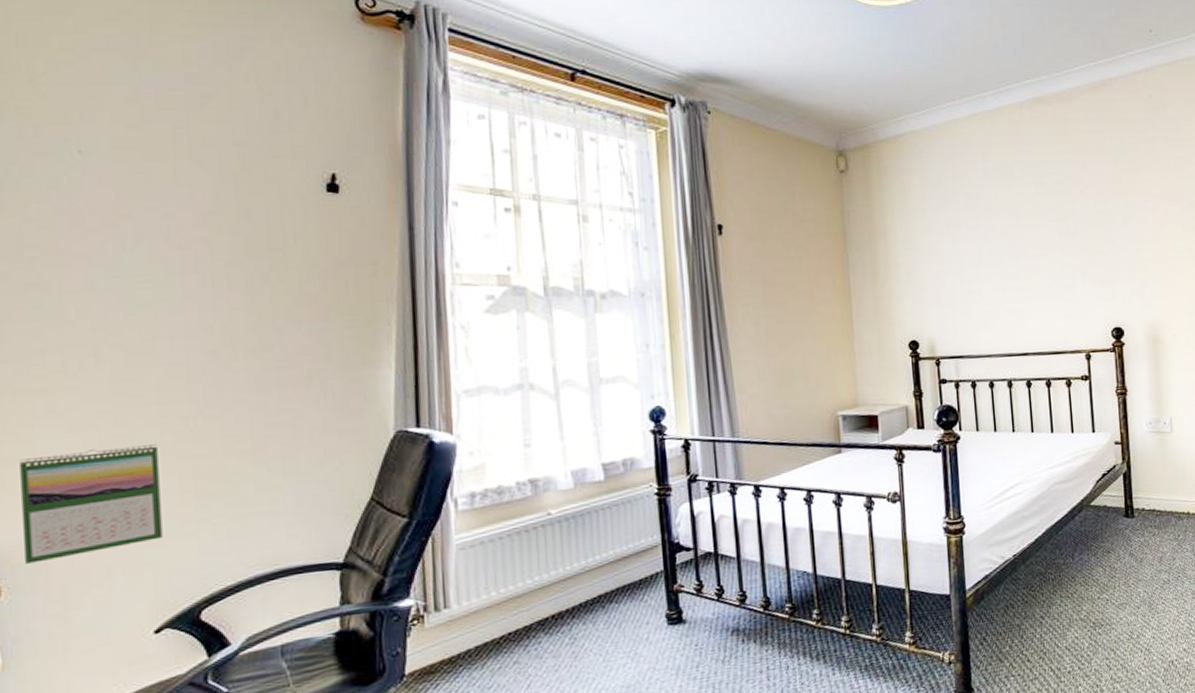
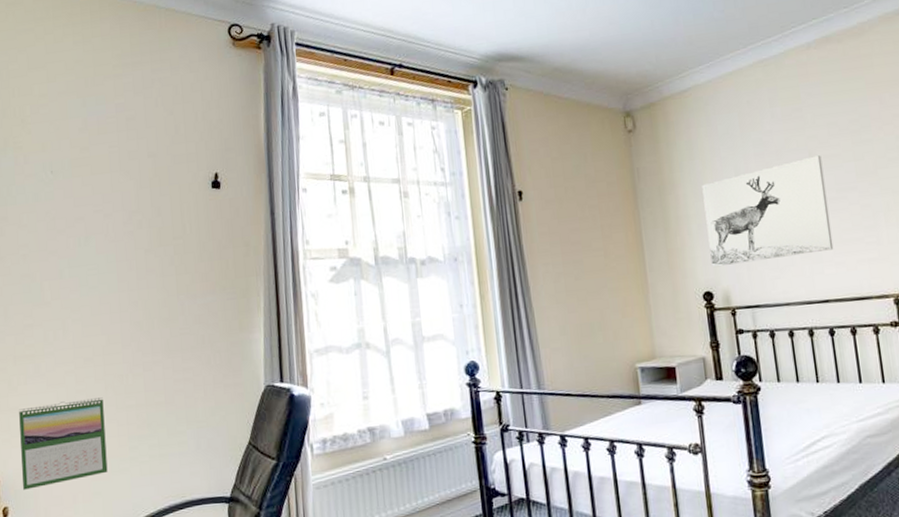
wall art: none [913,213,1035,317] -> present [702,155,834,268]

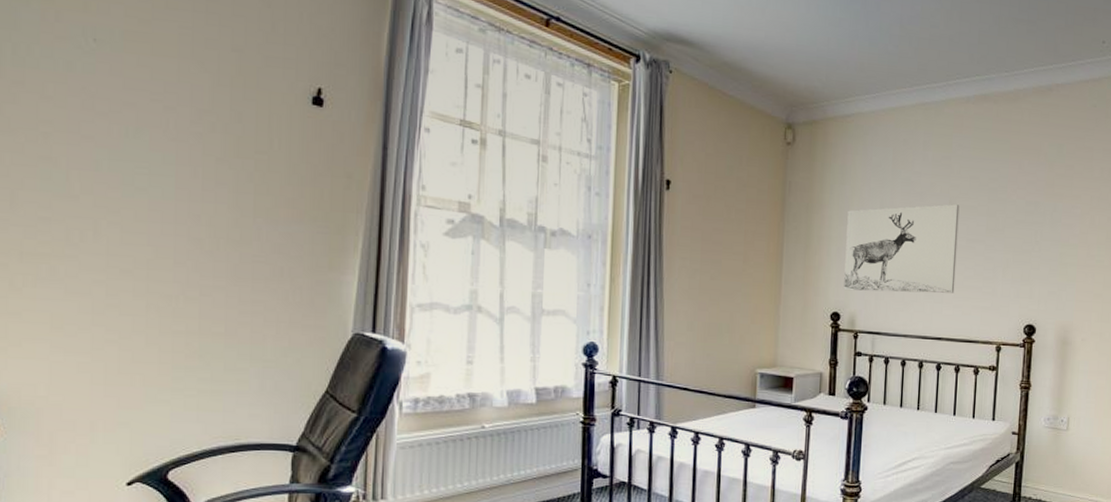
calendar: present [19,397,108,490] -> none [21,314,142,409]

